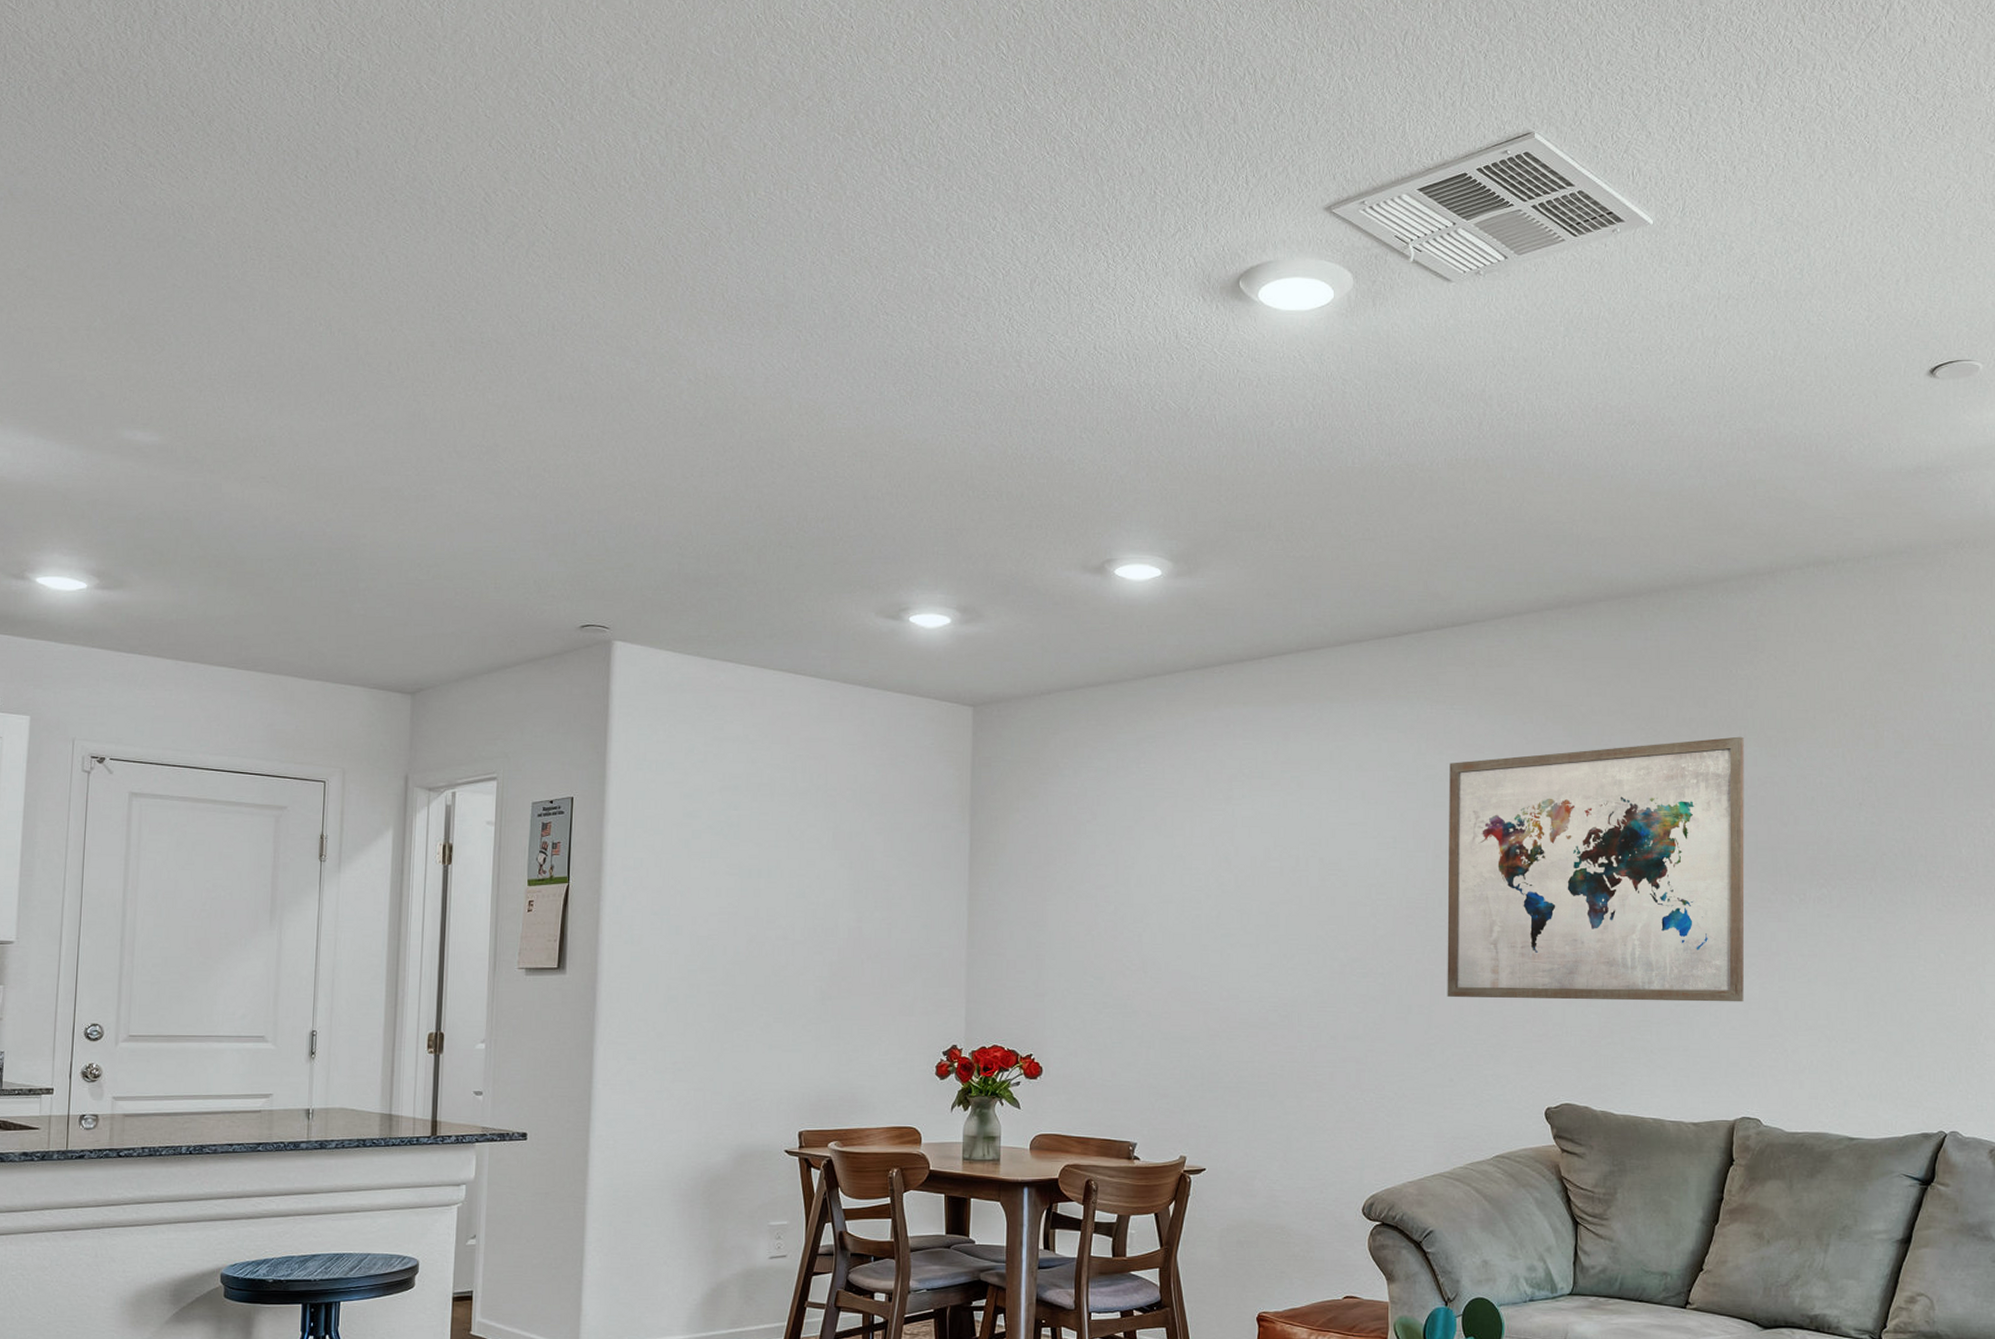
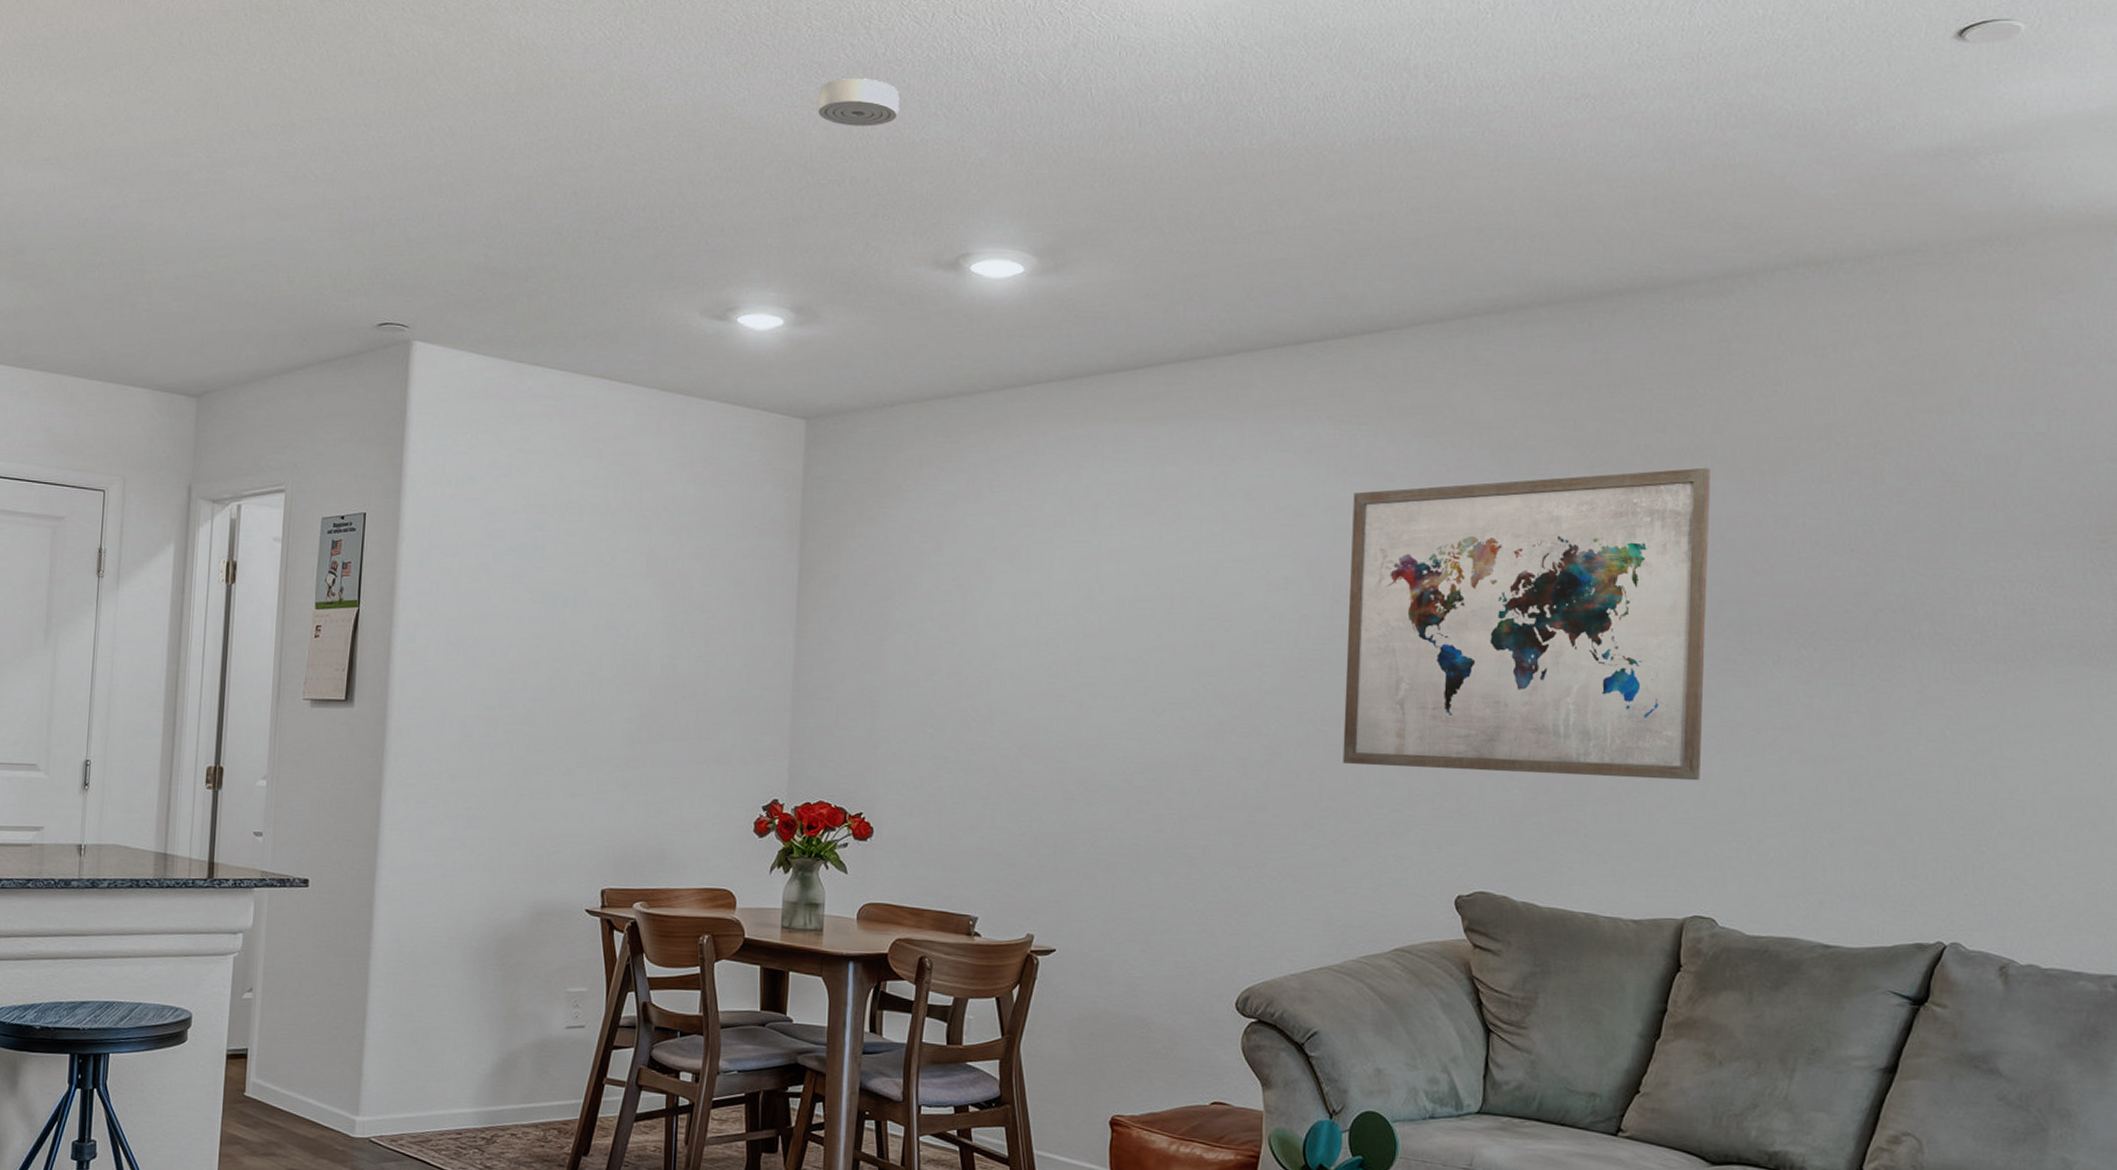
smoke detector: none [976,406,1048,448] -> present [817,78,900,127]

